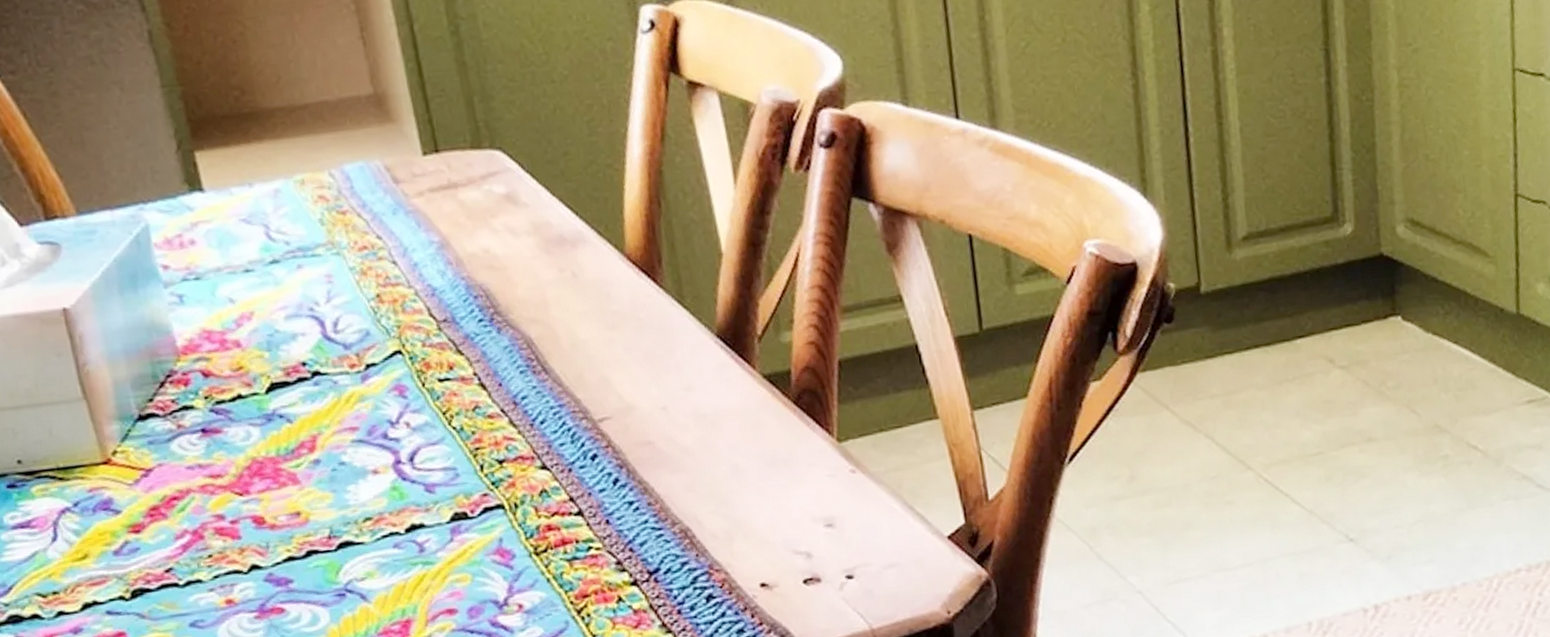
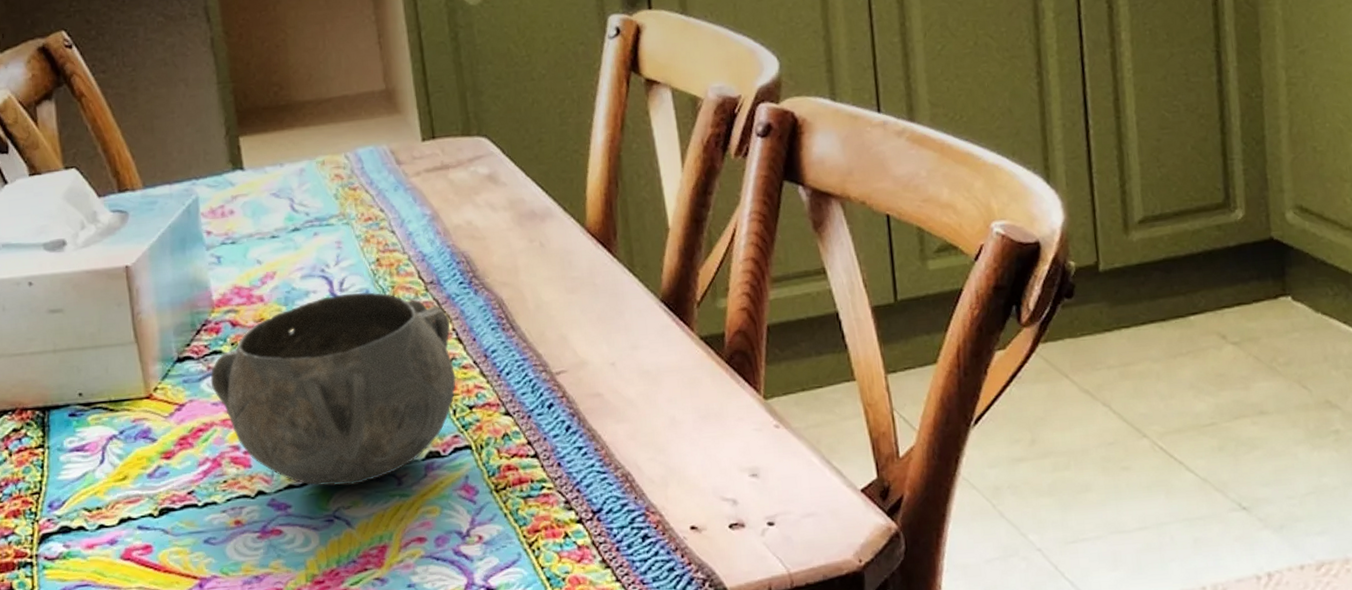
decorative bowl: none [182,333,482,556] -> present [210,292,456,486]

